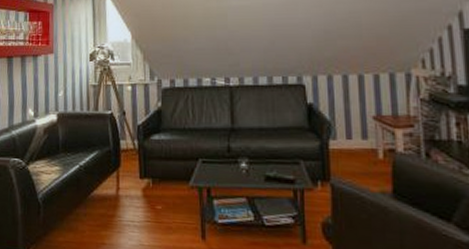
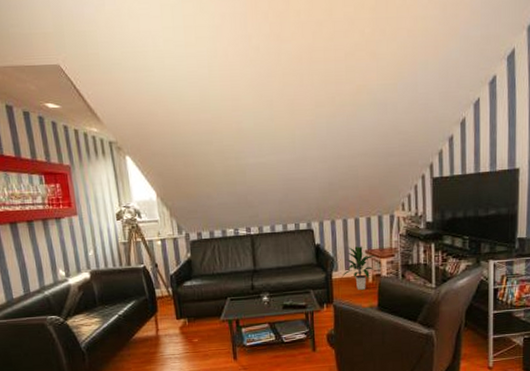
indoor plant: none [341,110,389,168] -> present [341,246,377,290]

